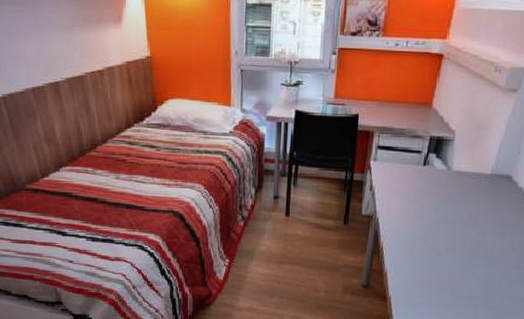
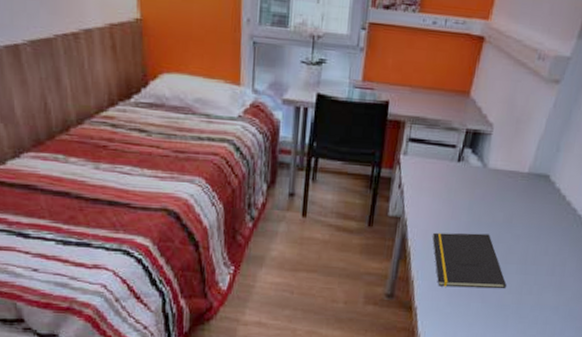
notepad: none [403,229,475,282] -> present [432,232,506,289]

